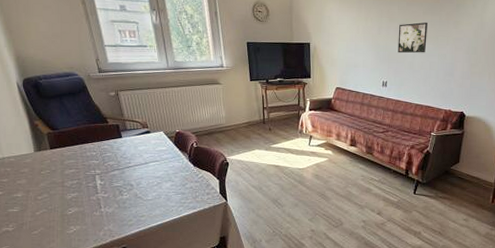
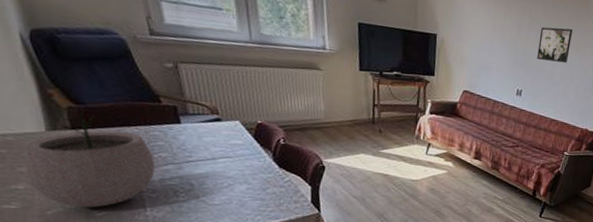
plant pot: none [21,133,106,208] -> present [24,109,156,208]

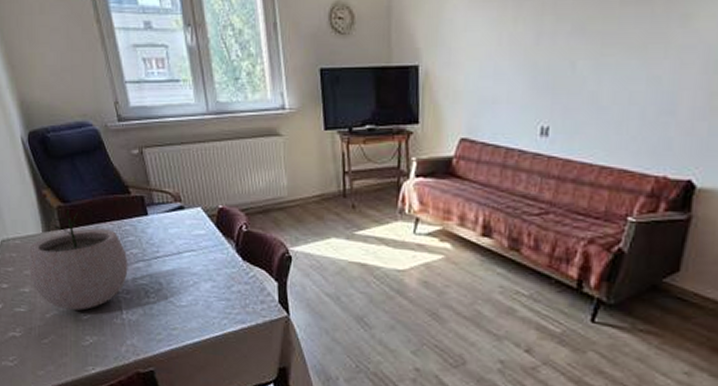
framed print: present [537,26,572,64] -> none [570,18,628,77]

